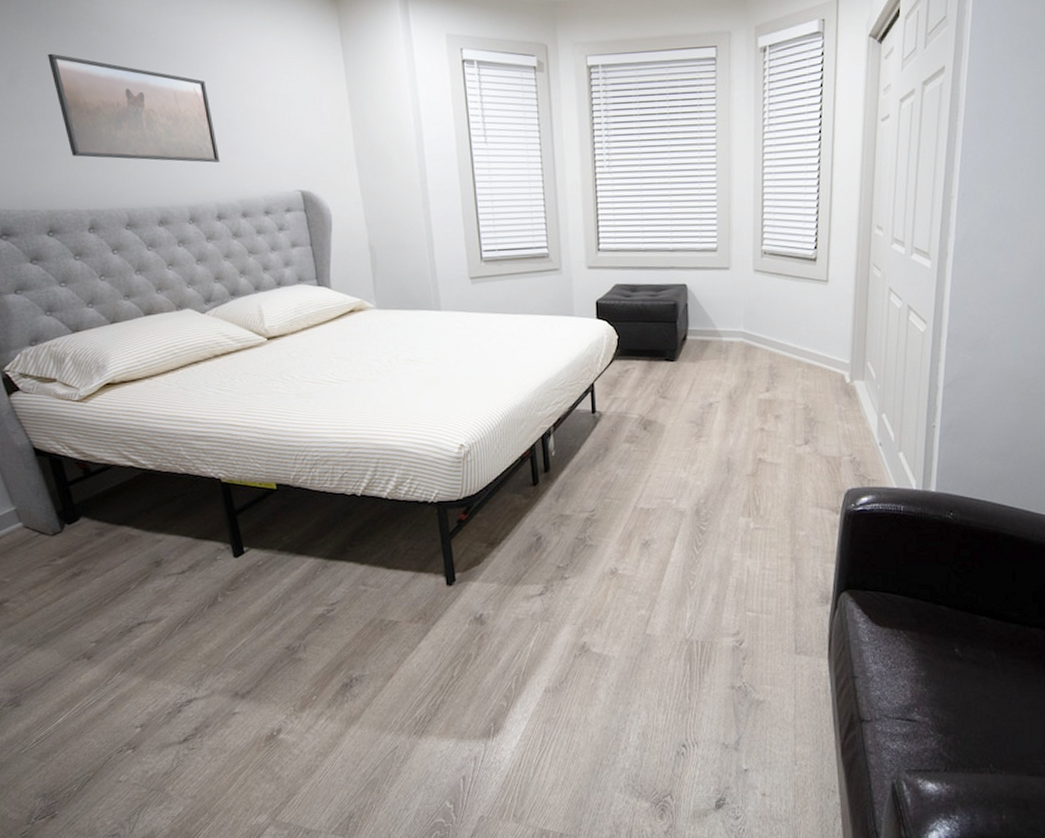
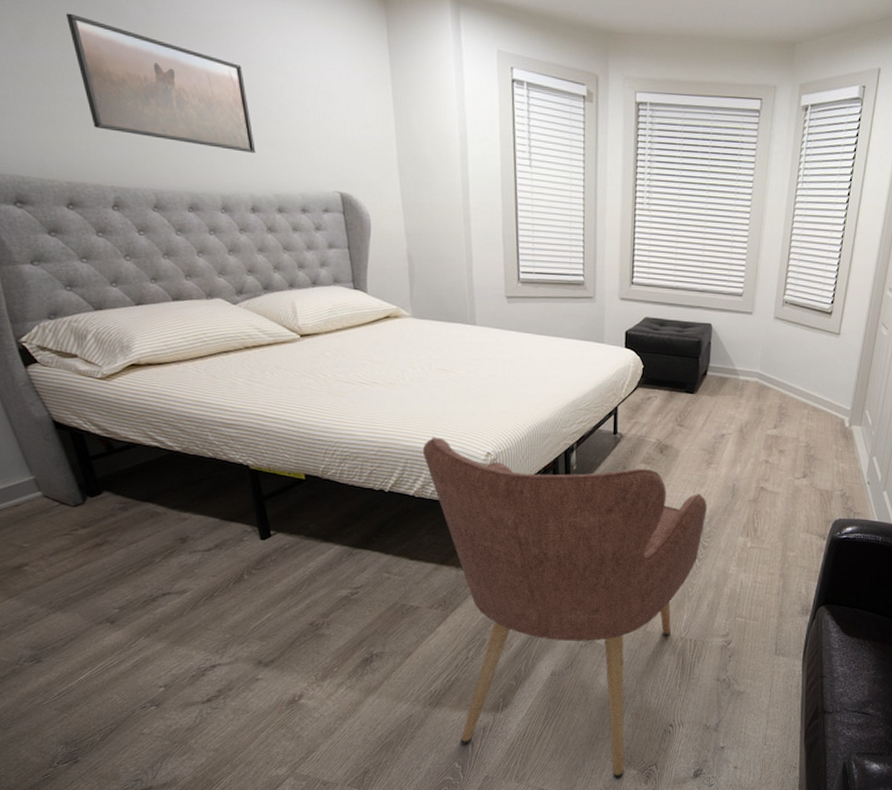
armchair: none [393,432,701,814] -> present [422,437,707,779]

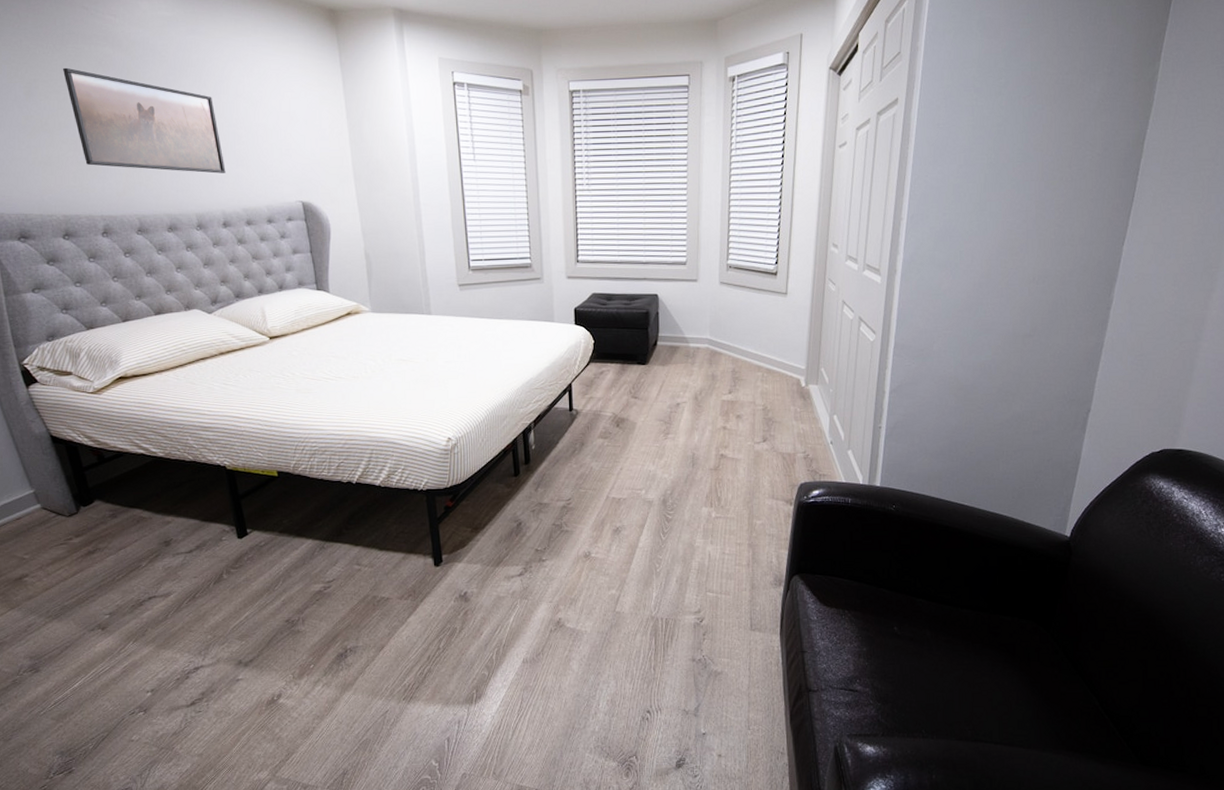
armchair: present [422,437,707,779] -> none [386,426,668,772]

